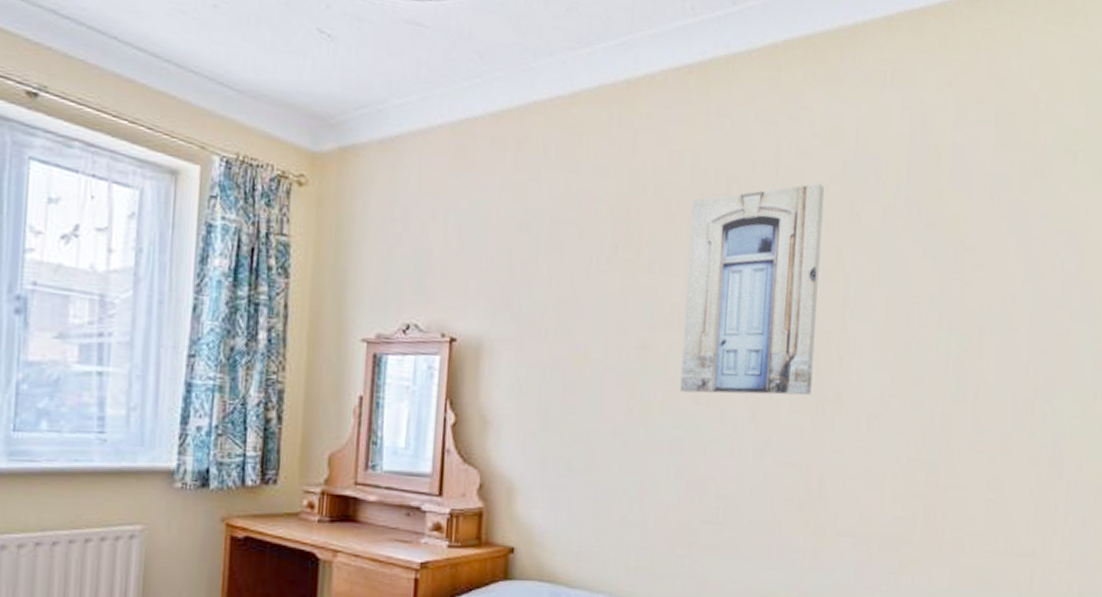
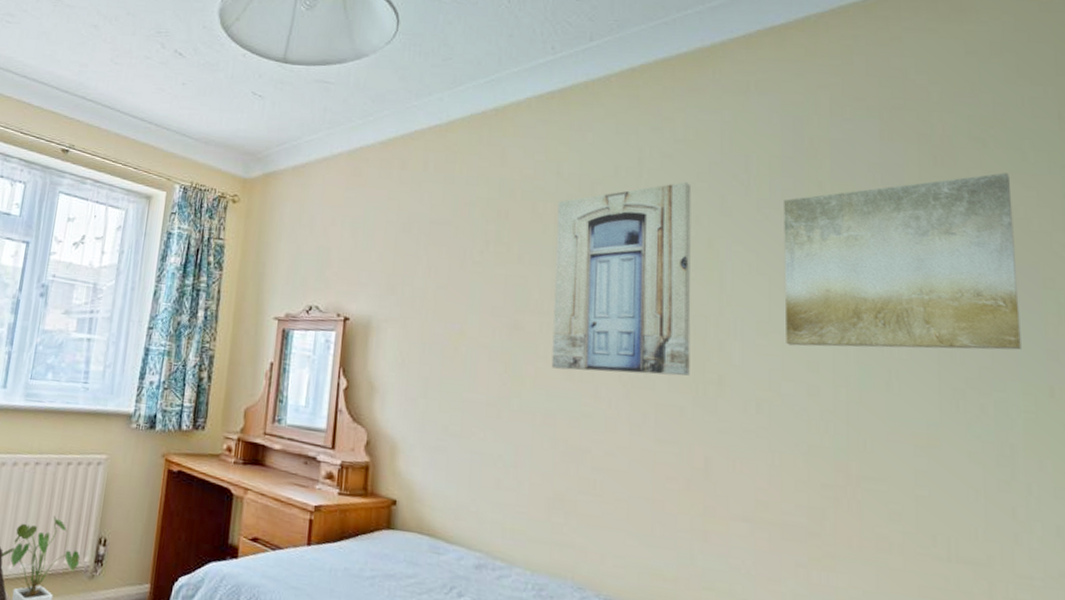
wall art: none [897,188,1090,361] -> present [784,173,1021,350]

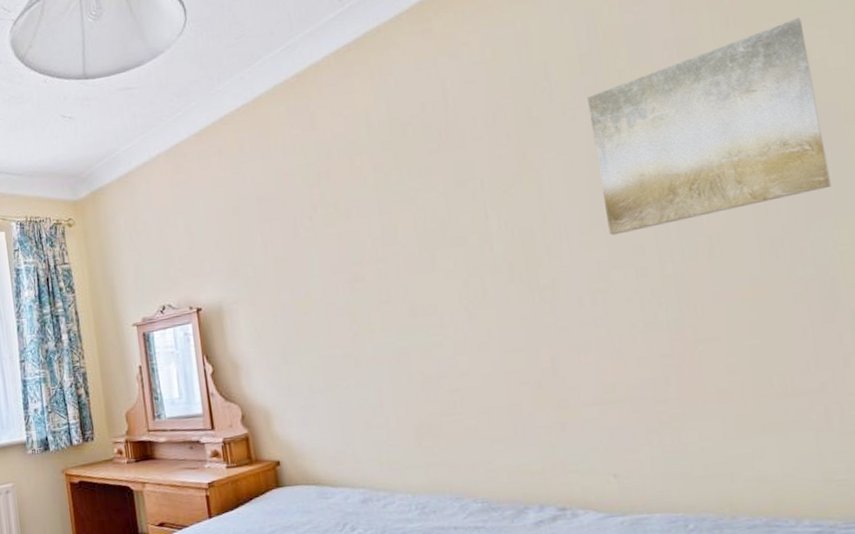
wall art: present [551,182,692,376] -> none [373,103,525,309]

